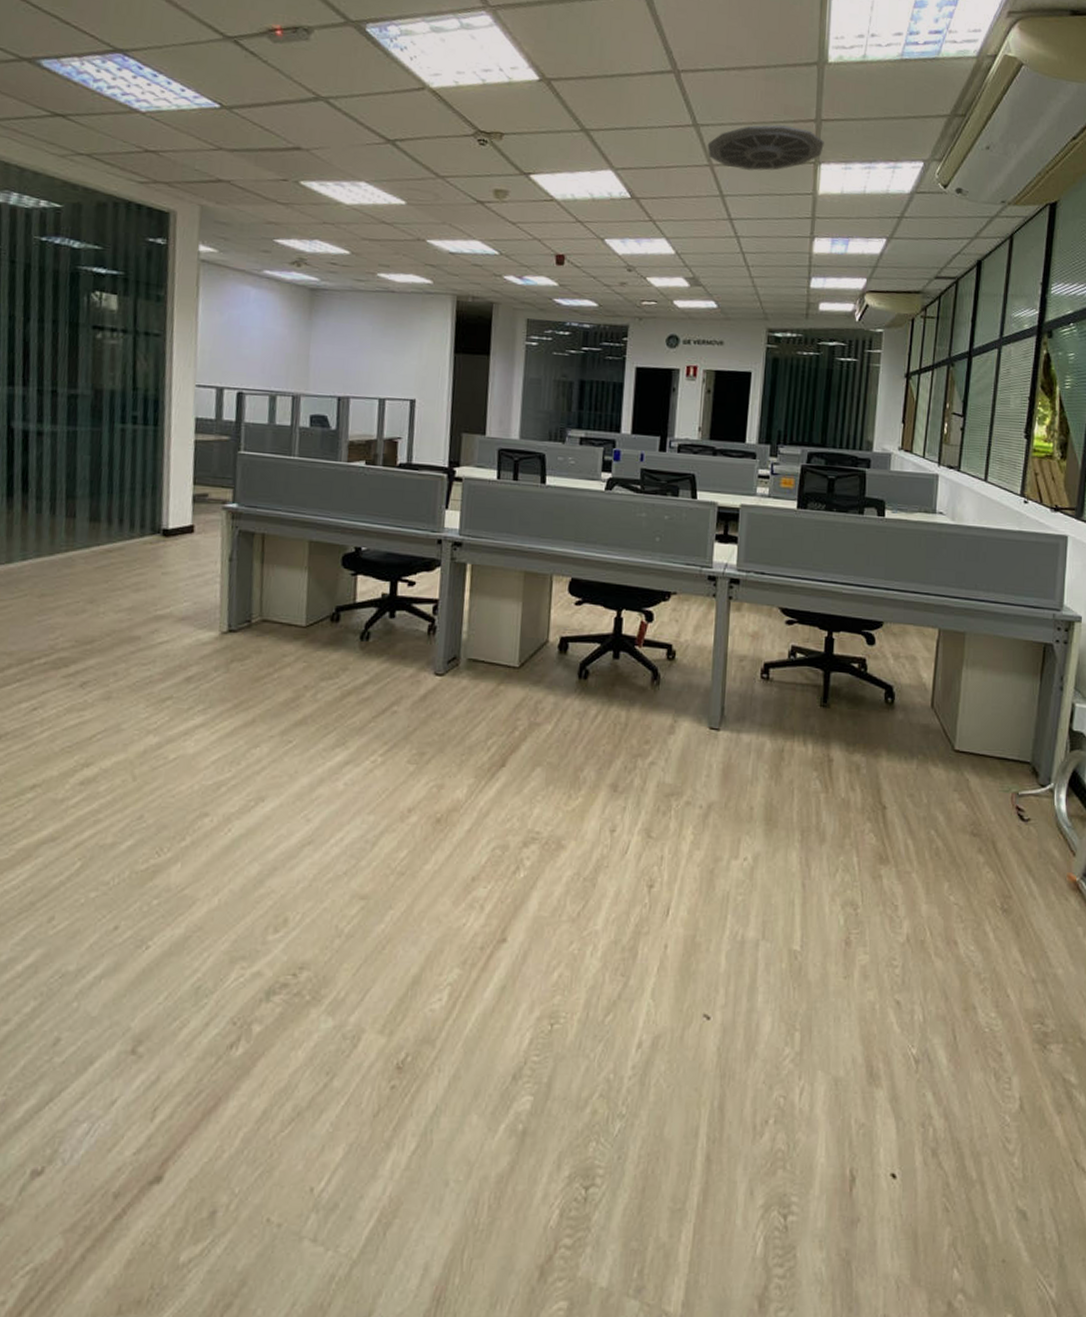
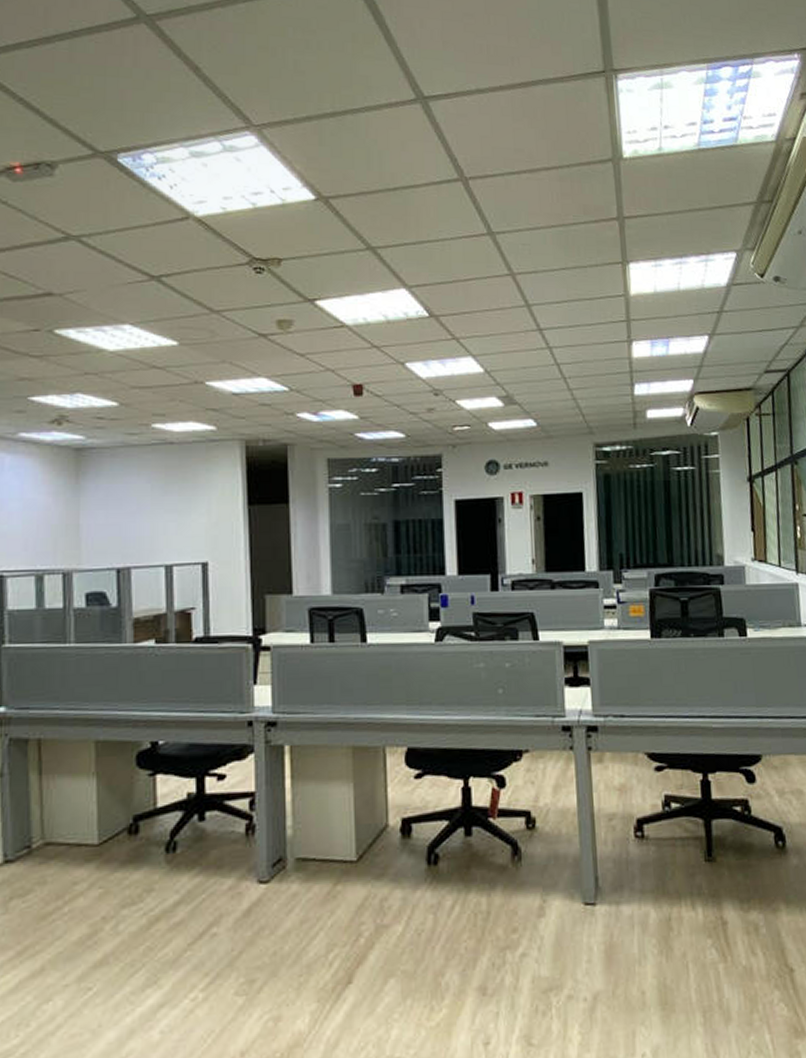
ceiling vent: present [707,125,824,171] -> none [505,226,630,276]

